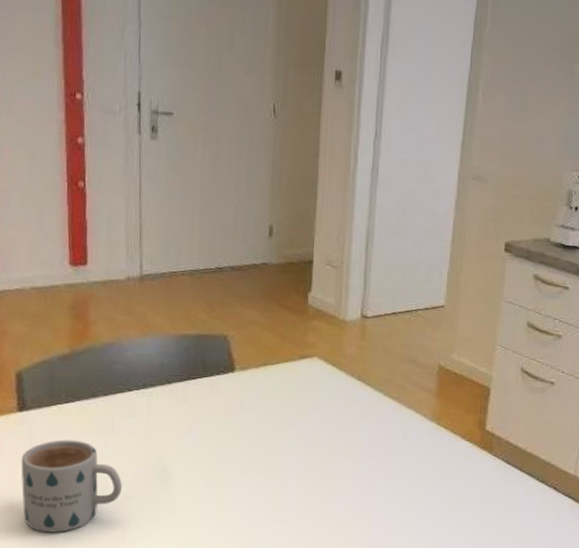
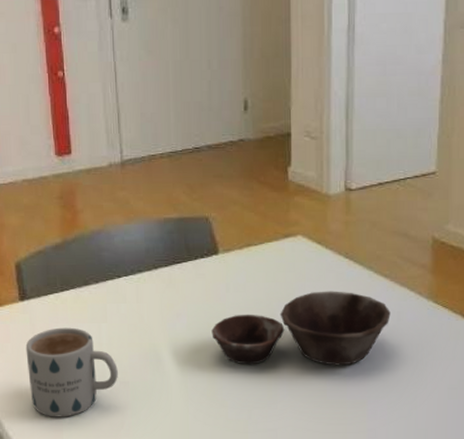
bowl: none [223,410,397,482] -> present [211,291,391,366]

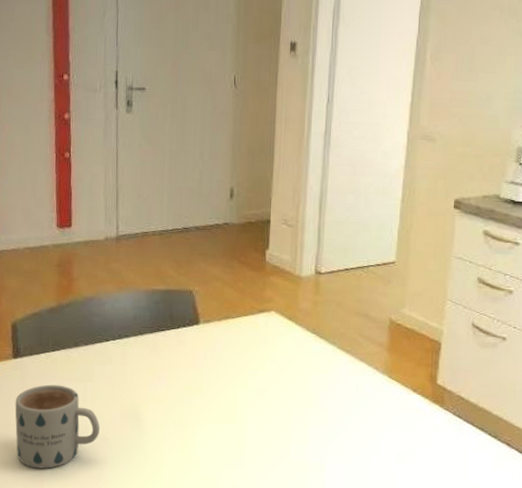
bowl: present [211,291,391,366] -> none [188,362,350,431]

